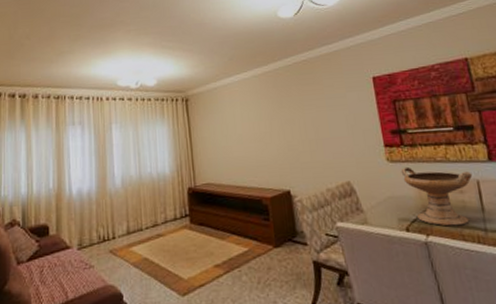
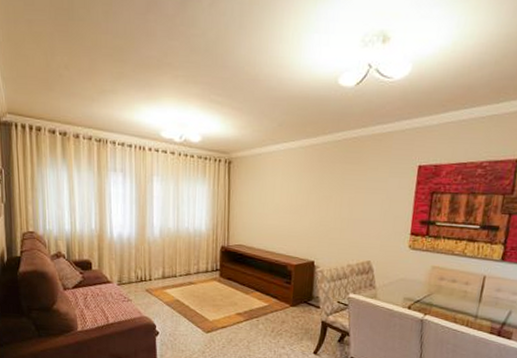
decorative bowl: present [400,166,473,226] -> none [418,255,482,311]

